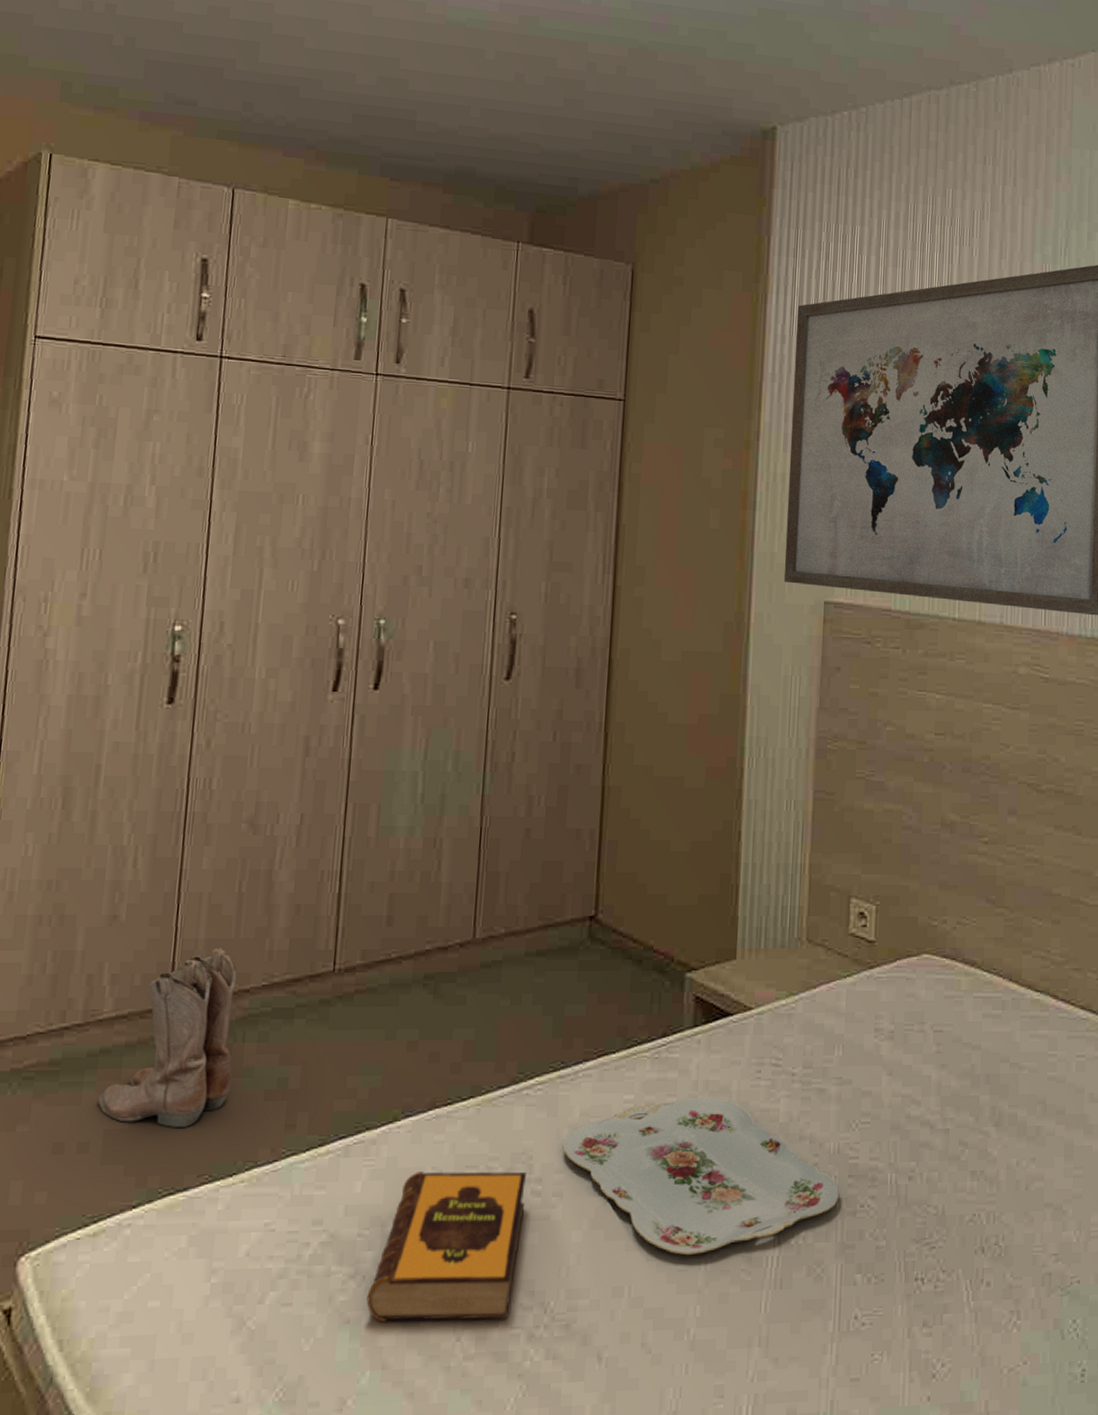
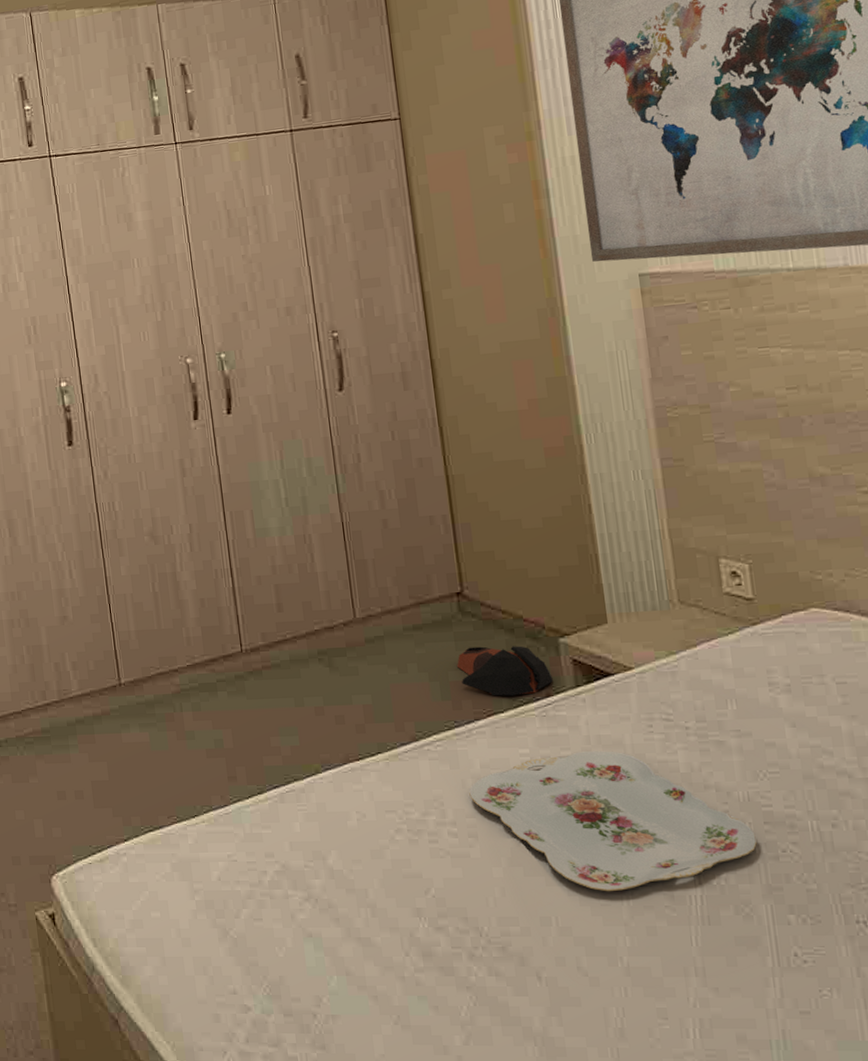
boots: present [97,947,237,1127] -> none [82,636,179,779]
hardback book: present [366,1171,526,1322] -> none [322,815,448,939]
bag: none [576,978,672,1035] -> present [457,646,553,696]

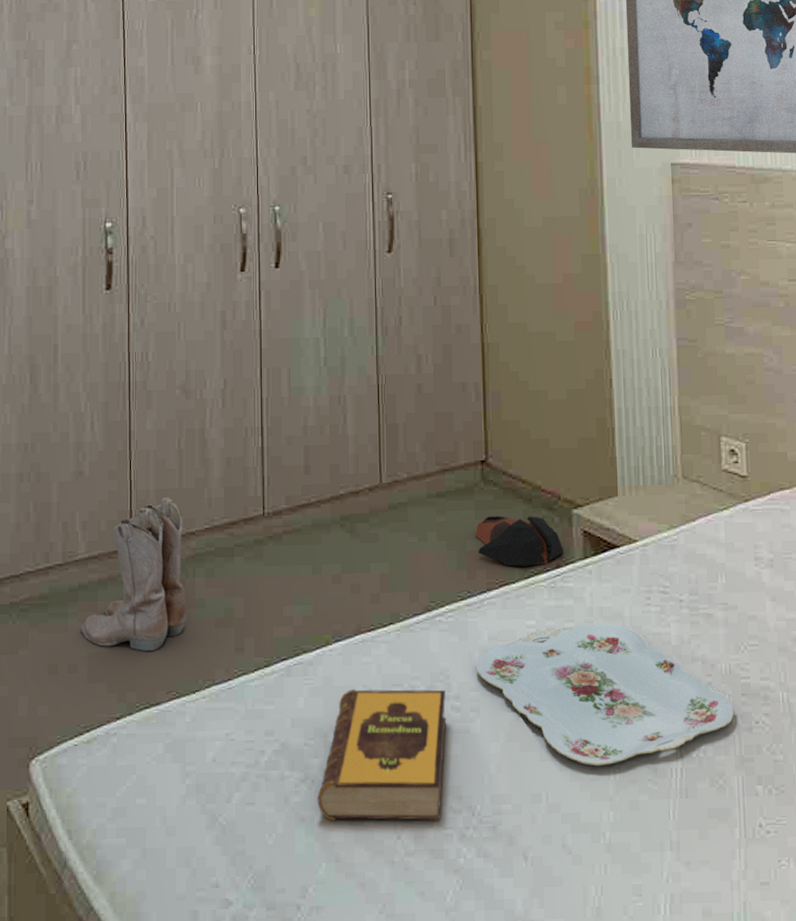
boots: none [82,636,179,779] -> present [80,496,187,651]
hardback book: none [322,815,448,939] -> present [317,689,447,821]

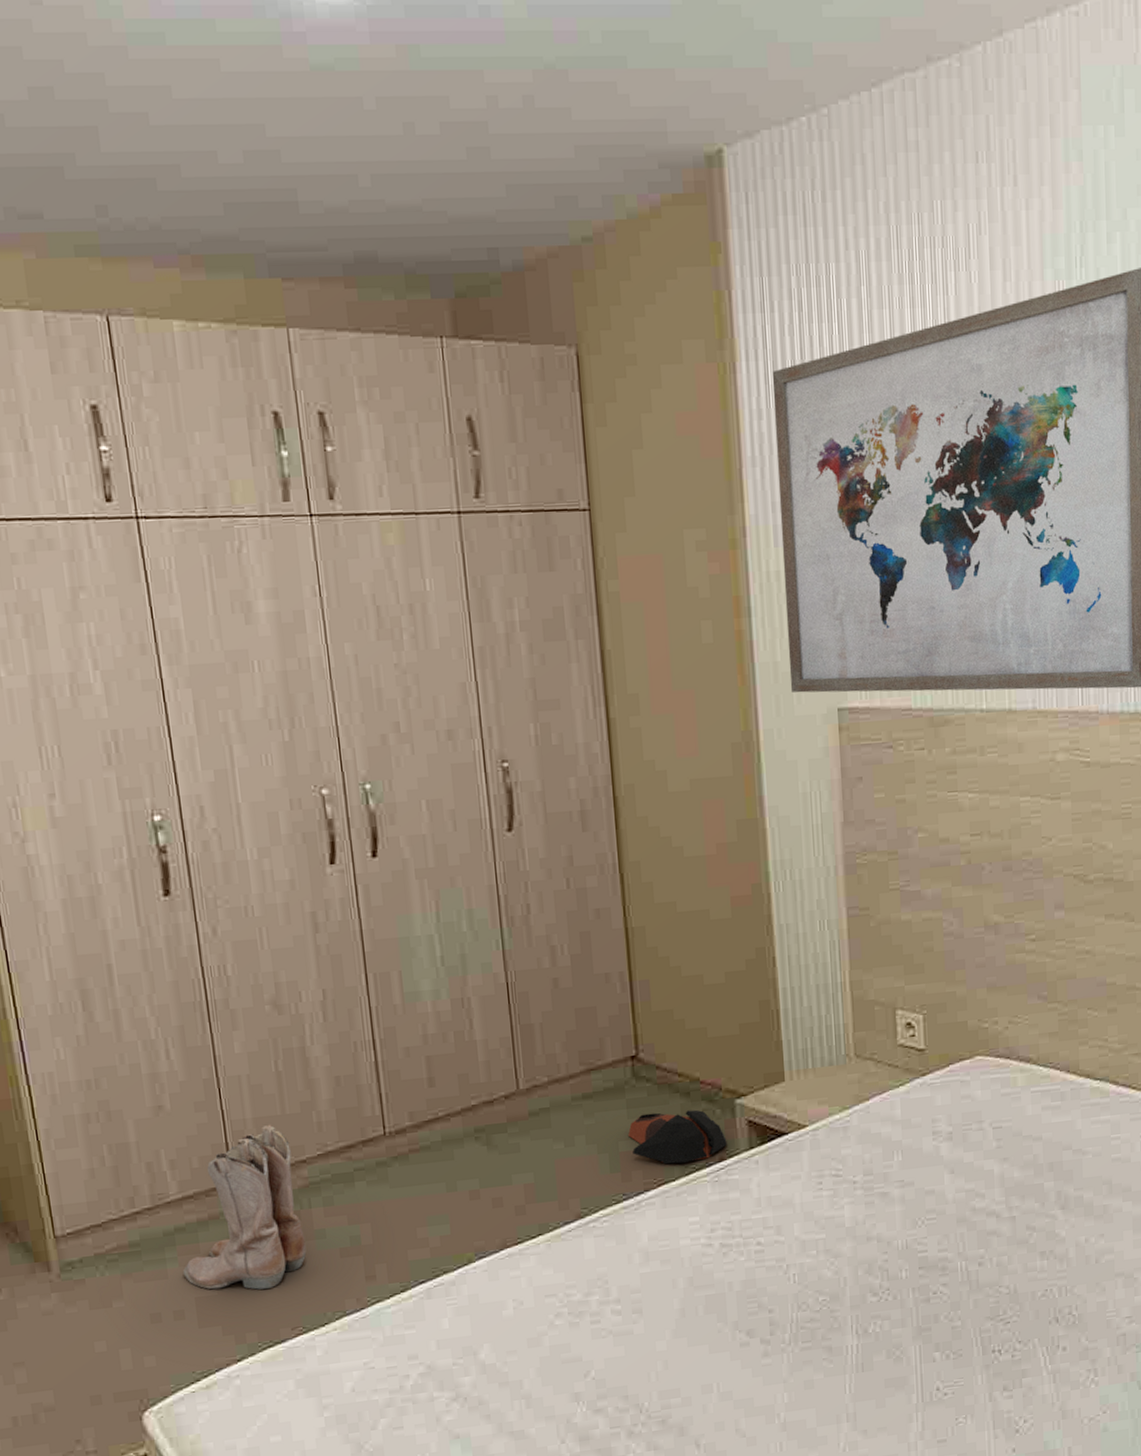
hardback book: present [317,689,447,821] -> none [471,1295,608,1435]
serving tray: present [475,623,734,767] -> none [635,1211,911,1352]

